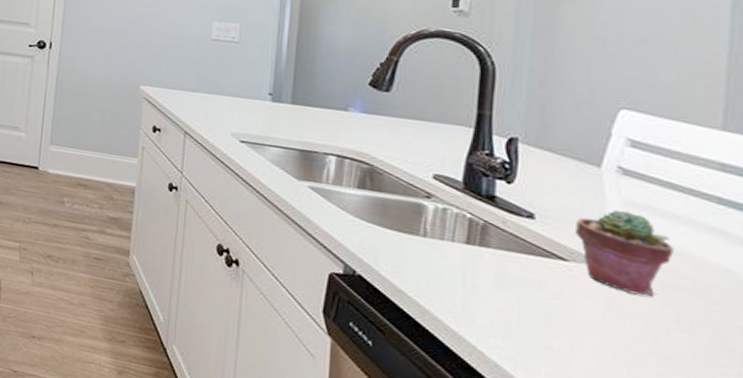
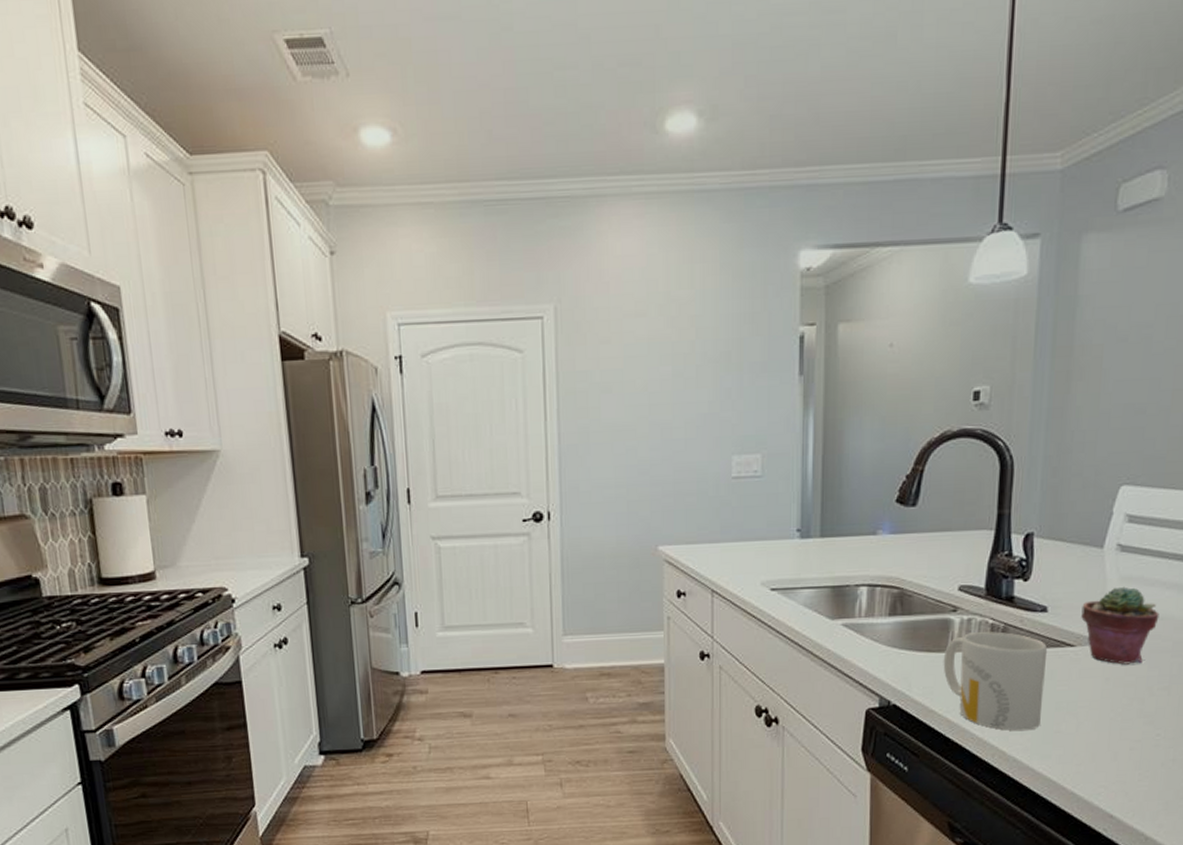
mug: none [414,222,536,338] -> present [943,631,1048,731]

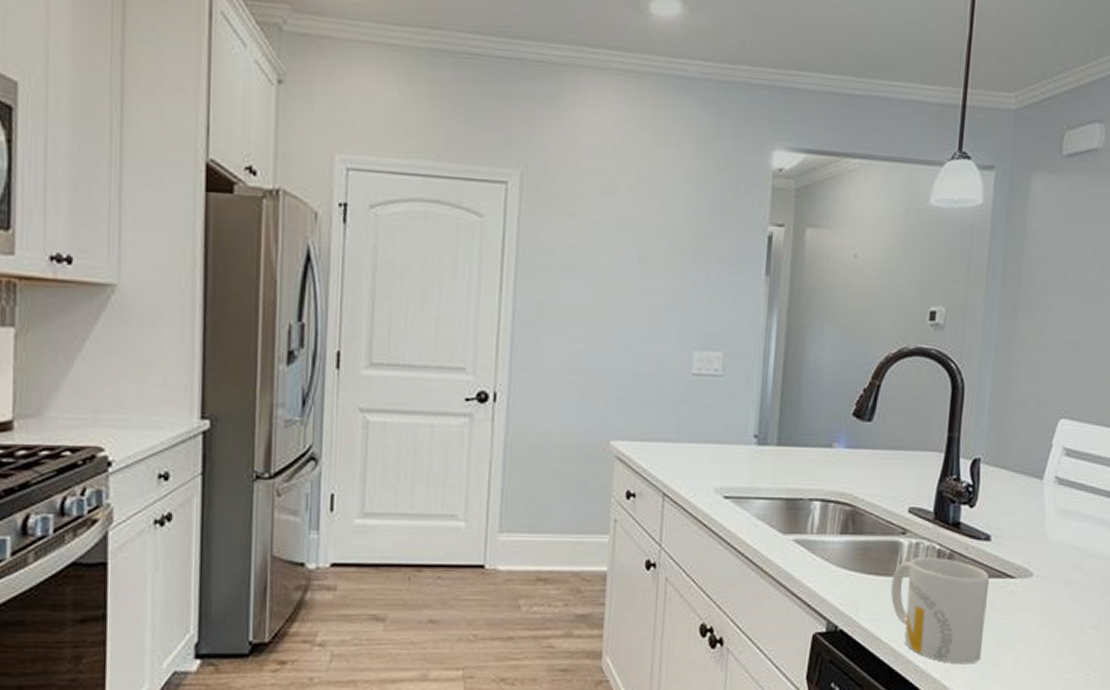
potted succulent: present [1081,586,1159,665] -> none [1021,520,1091,600]

